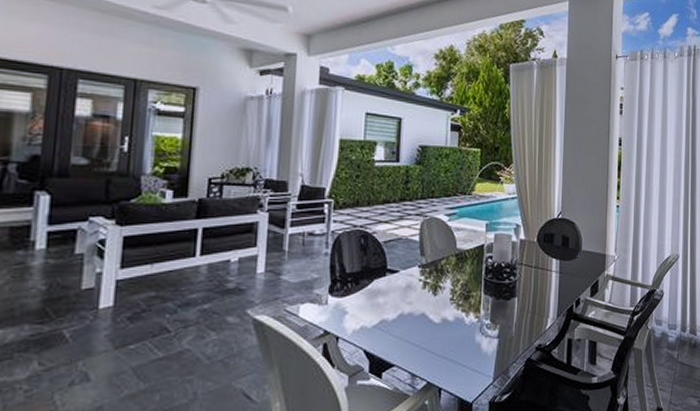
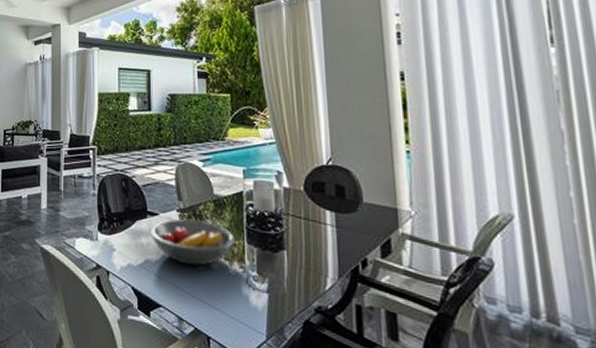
fruit bowl: none [388,275,474,320] -> present [150,219,236,266]

